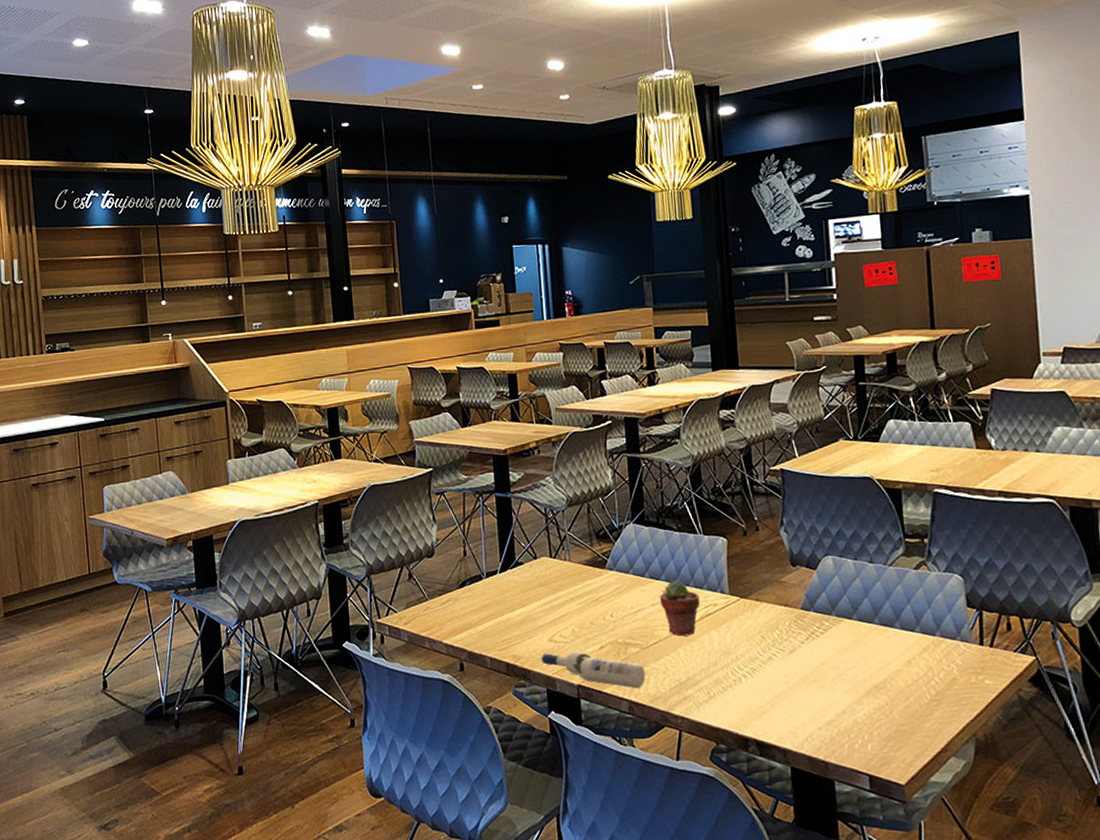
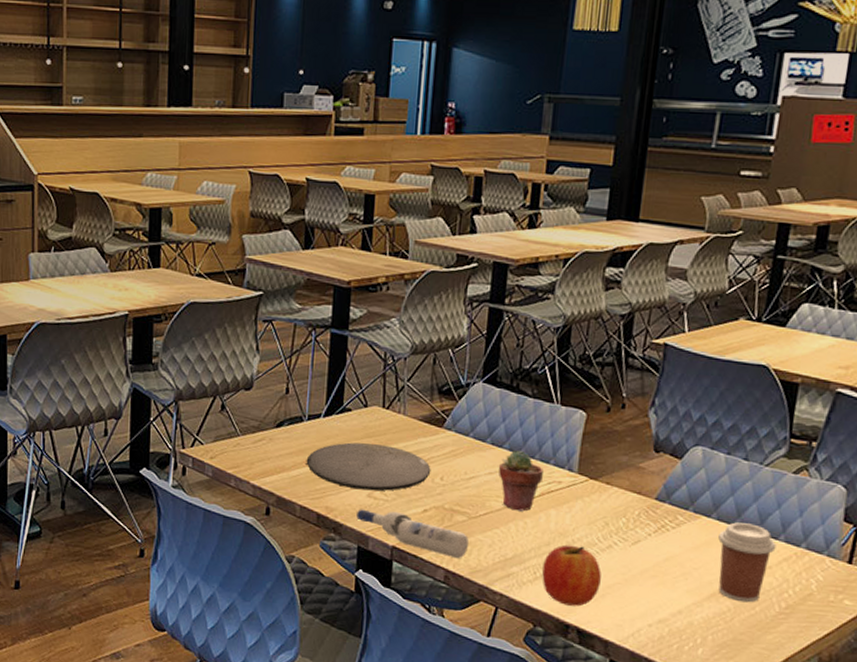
plate: none [490,591,601,636] -> present [306,442,431,491]
apple: none [714,661,769,720] -> present [542,545,602,606]
coffee cup: none [862,620,915,695] -> present [718,522,777,603]

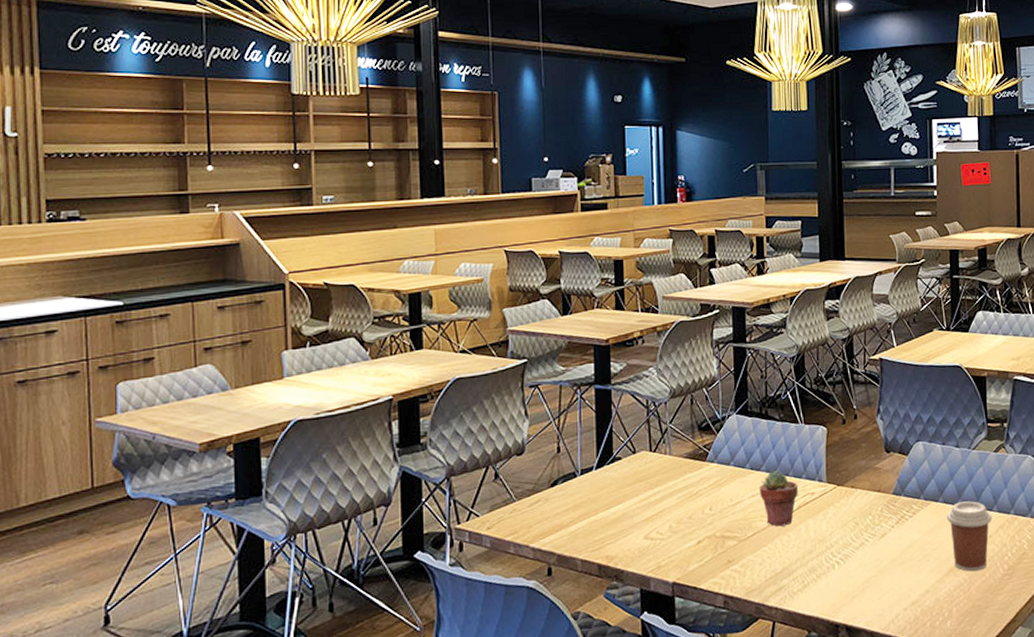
plate: present [306,442,431,491] -> none [583,486,700,534]
water bottle: present [356,509,469,559] -> none [636,548,742,583]
apple: present [542,545,602,606] -> none [809,548,859,606]

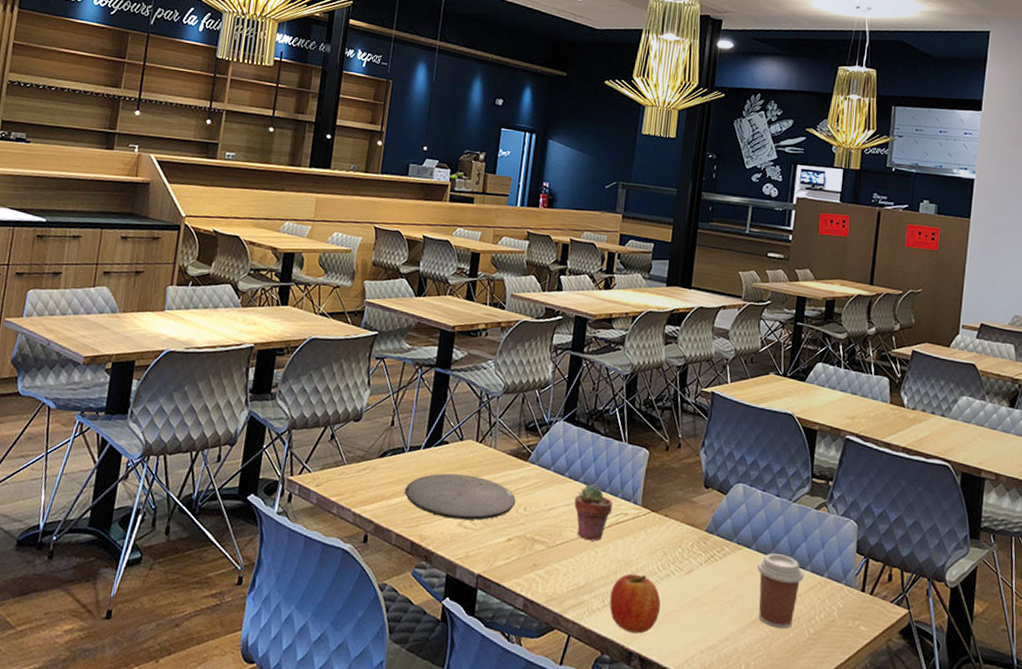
plate: none [583,486,700,534] -> present [404,473,516,520]
apple: none [809,548,859,606] -> present [609,573,661,634]

